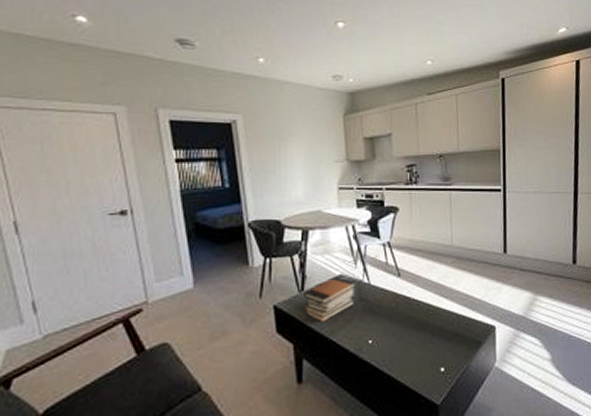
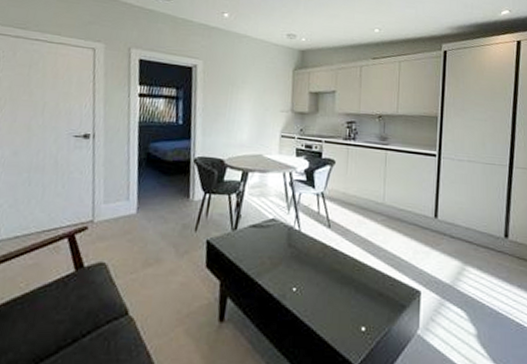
book stack: present [304,276,356,322] -> none [235,219,287,263]

